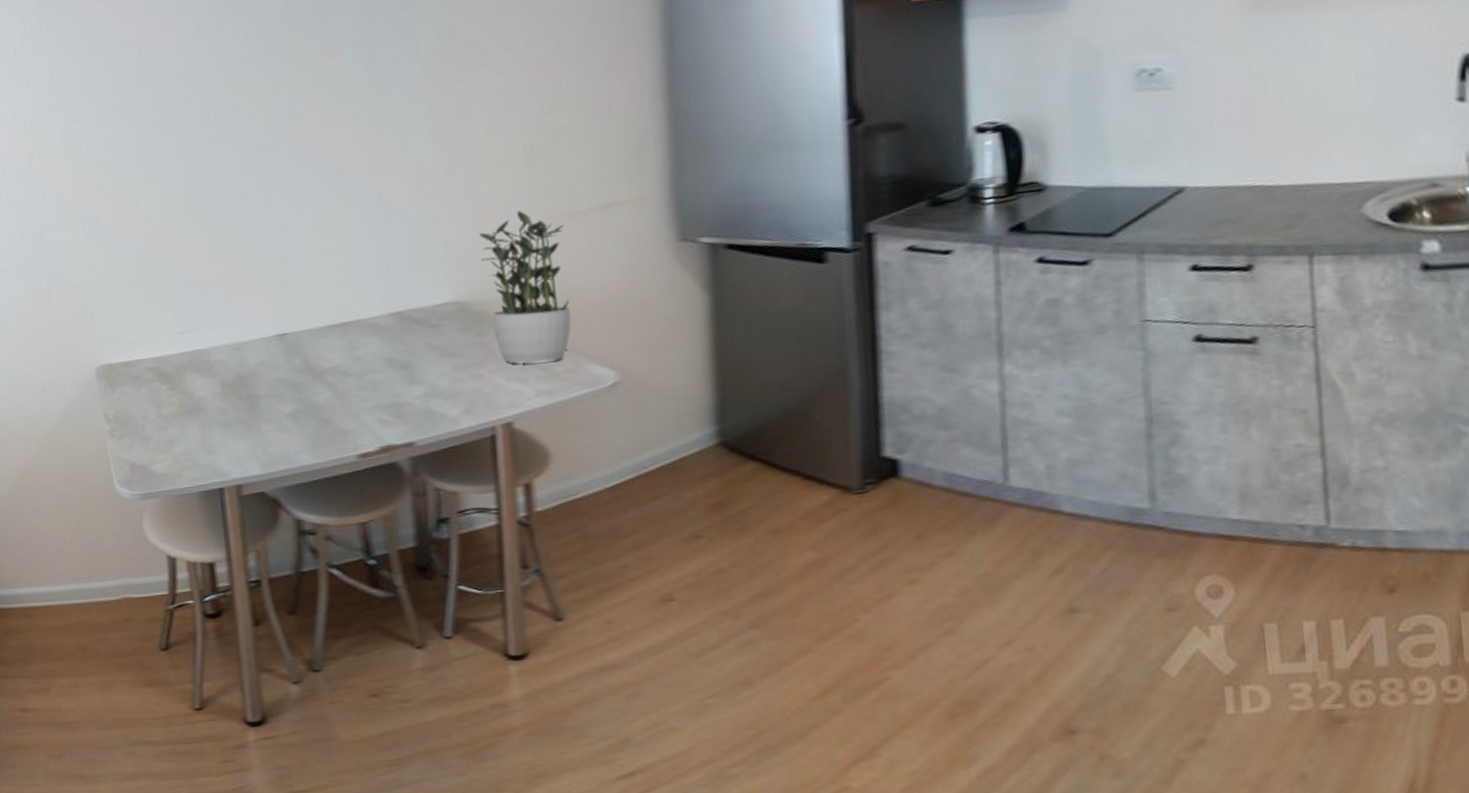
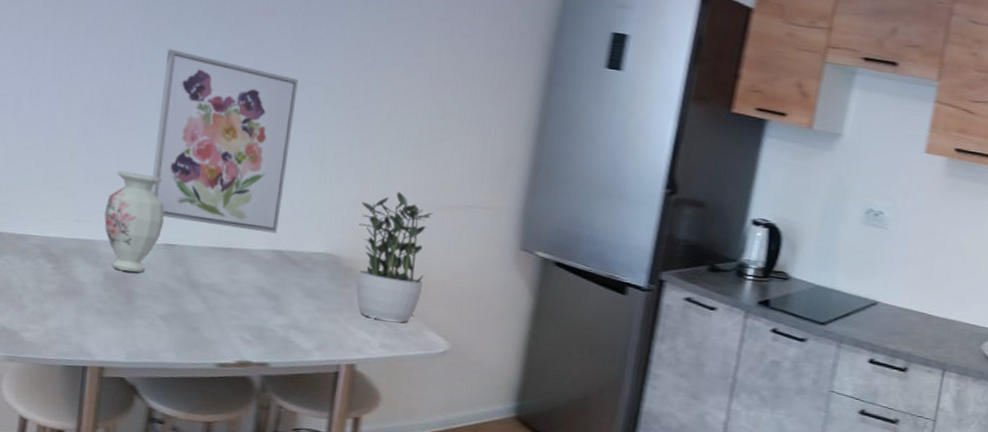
vase: none [207,264,271,375] -> present [104,170,165,272]
wall art: none [236,115,393,307] -> present [150,49,298,234]

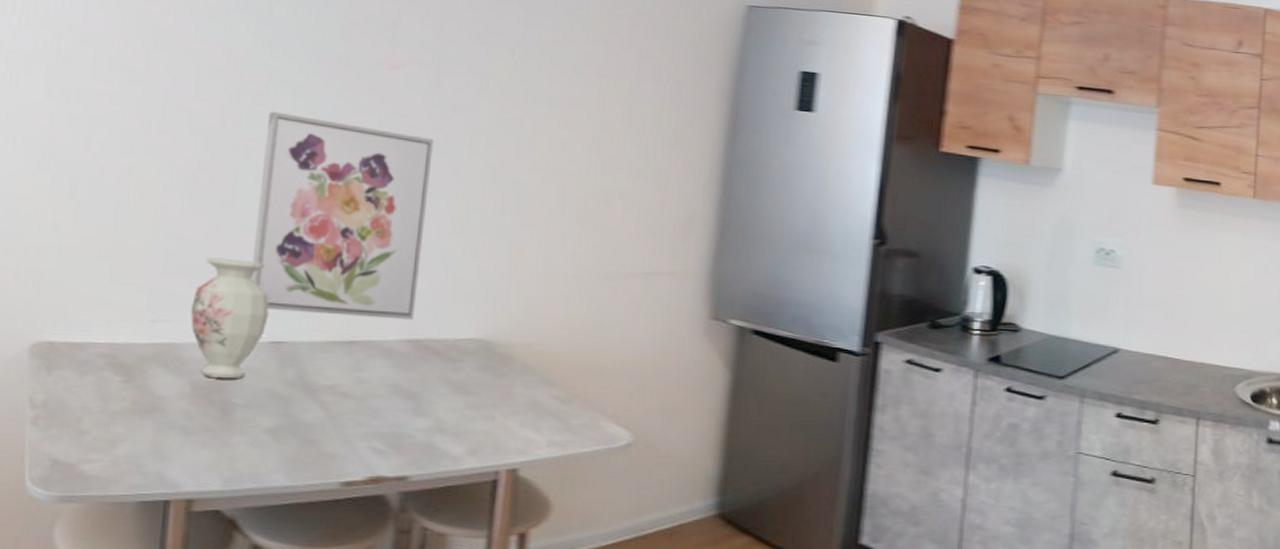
potted plant: present [356,192,433,322] -> none [514,262,605,414]

